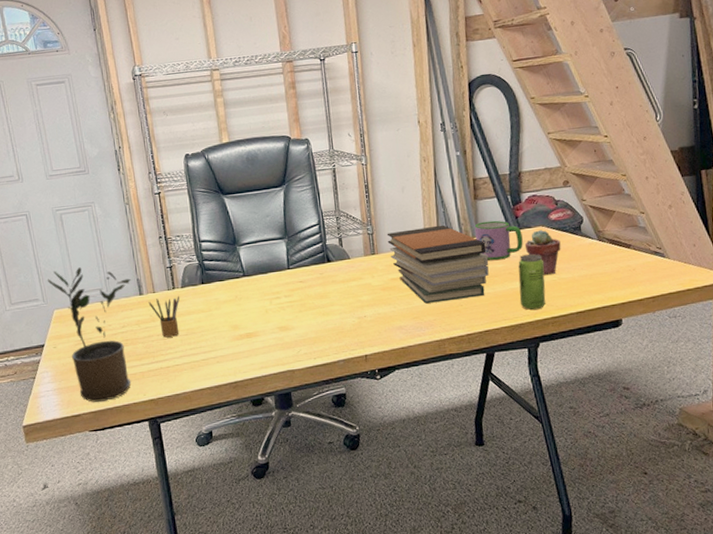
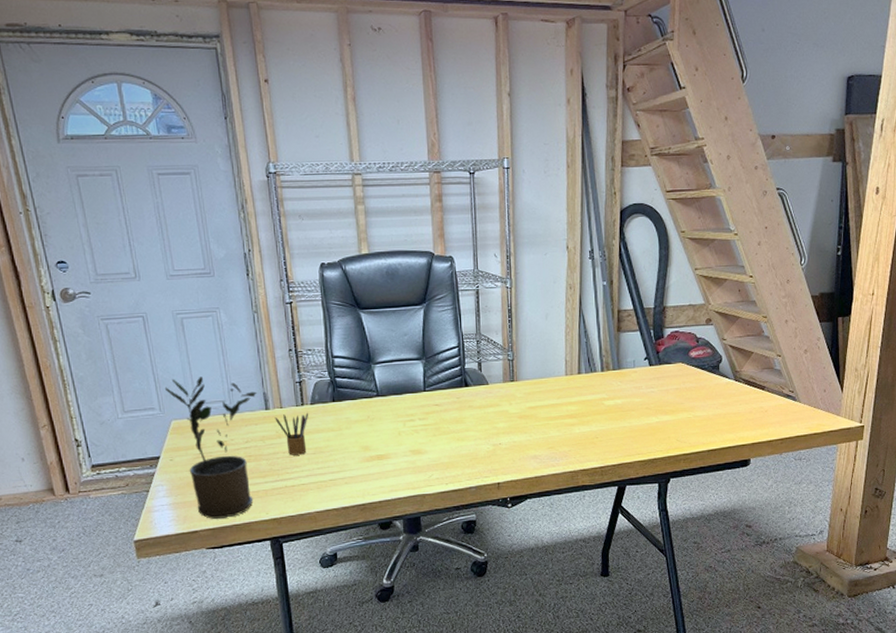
book stack: present [387,225,489,304] -> none [527,355,627,434]
mug: present [474,220,523,261] -> none [615,354,662,395]
beverage can: present [518,254,546,310] -> none [654,390,681,445]
potted succulent: present [524,229,561,275] -> none [663,366,699,411]

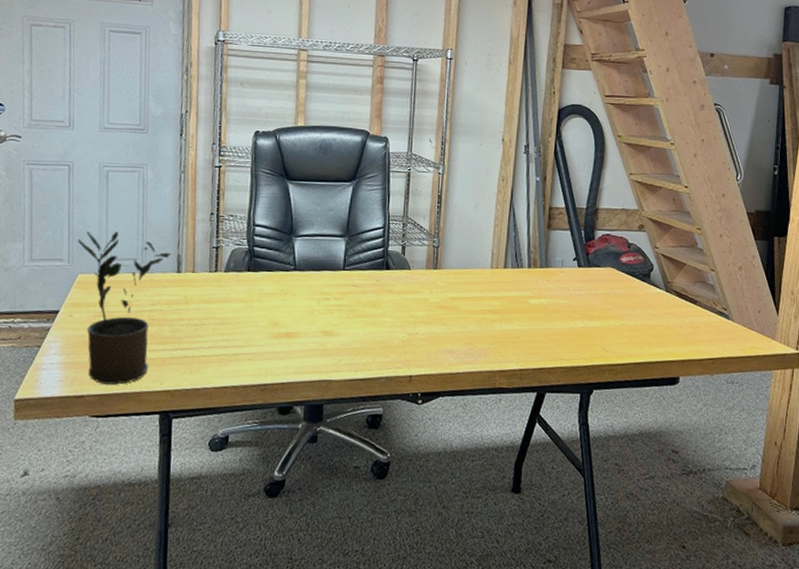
pencil box: present [275,412,309,455] -> none [185,279,222,324]

